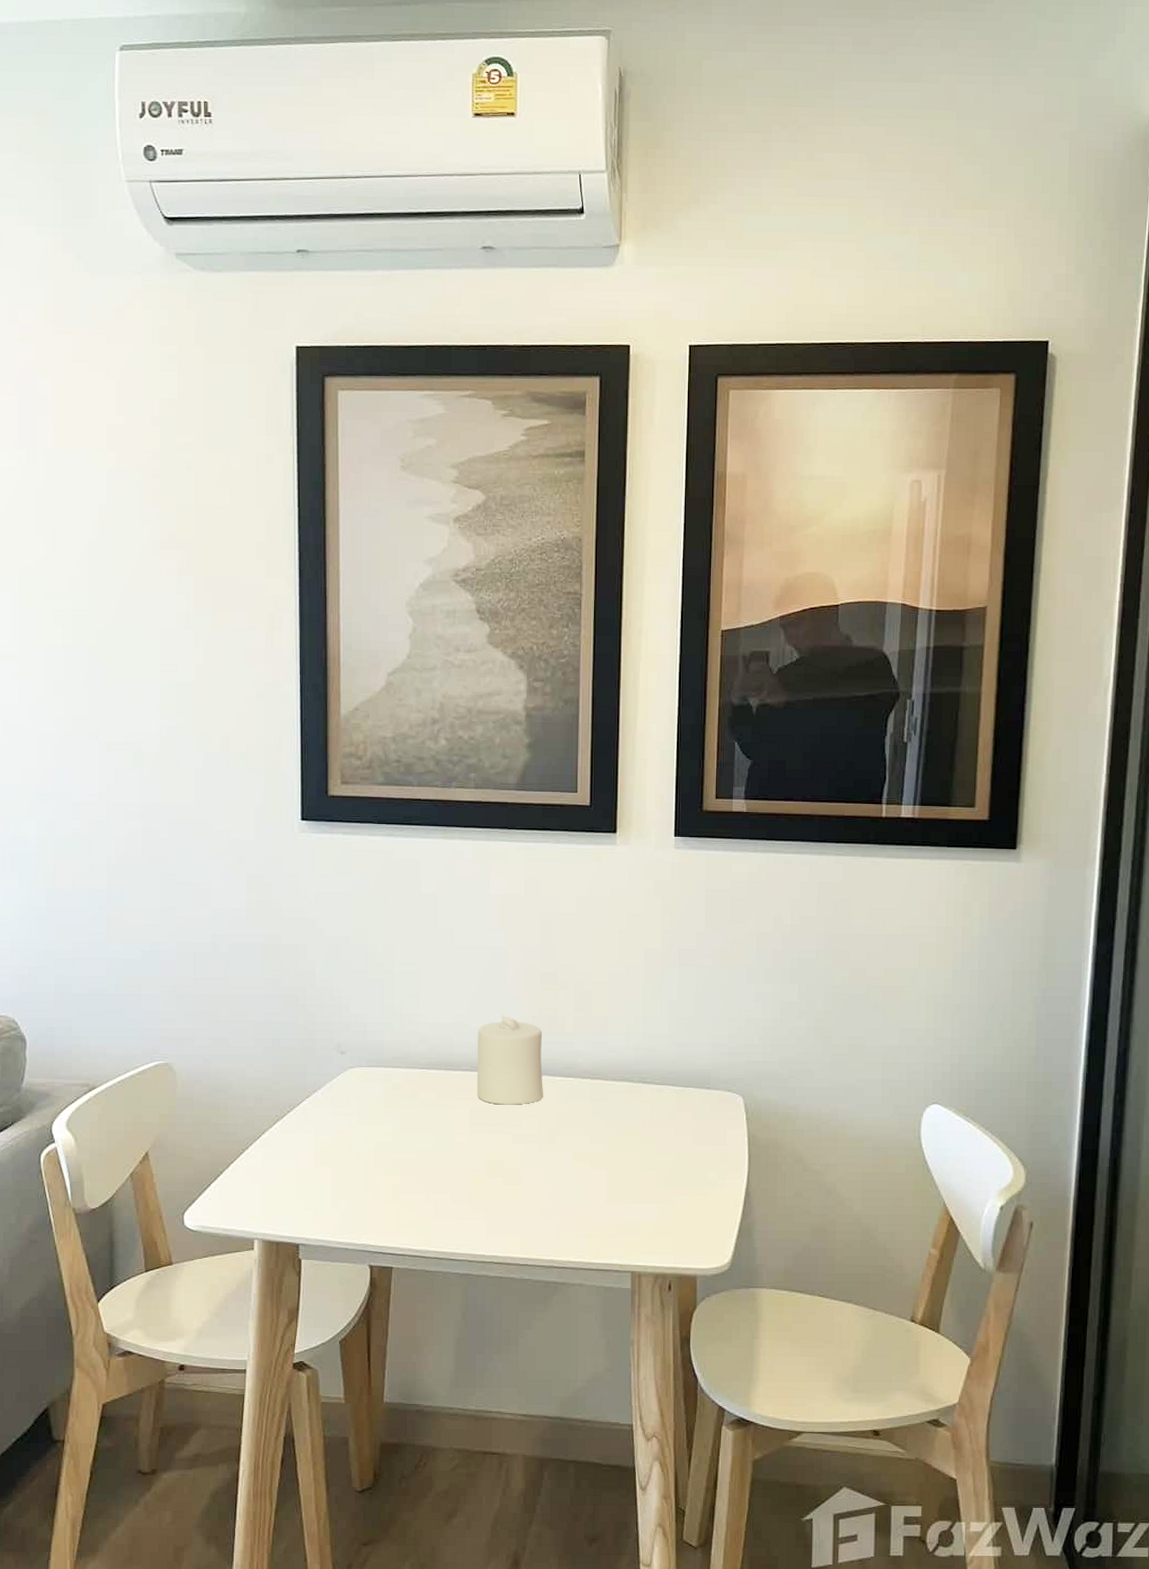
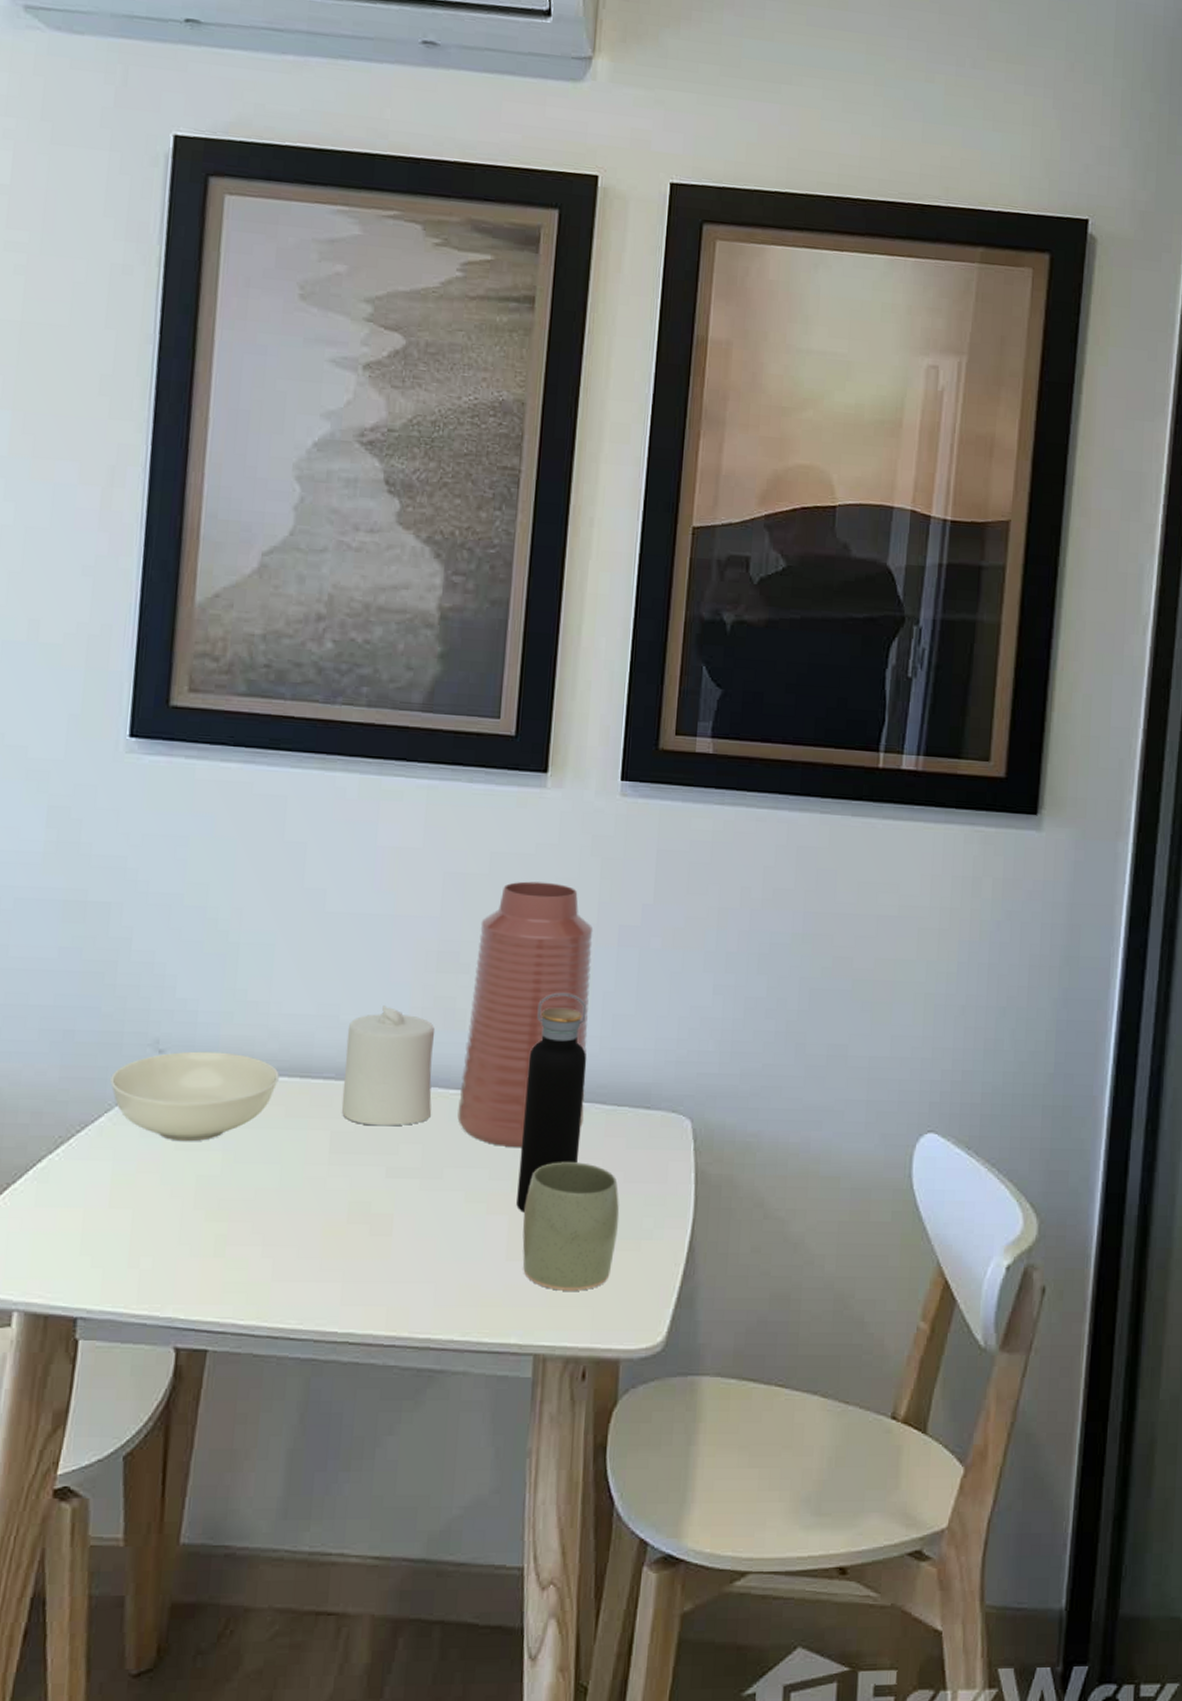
bowl: none [308,1052,429,1118] -> present [110,1051,279,1142]
vase: none [563,918,659,1120] -> present [457,881,594,1148]
water bottle: none [612,1002,660,1168] -> present [516,992,587,1213]
mug: none [618,1130,691,1225] -> present [522,1162,620,1291]

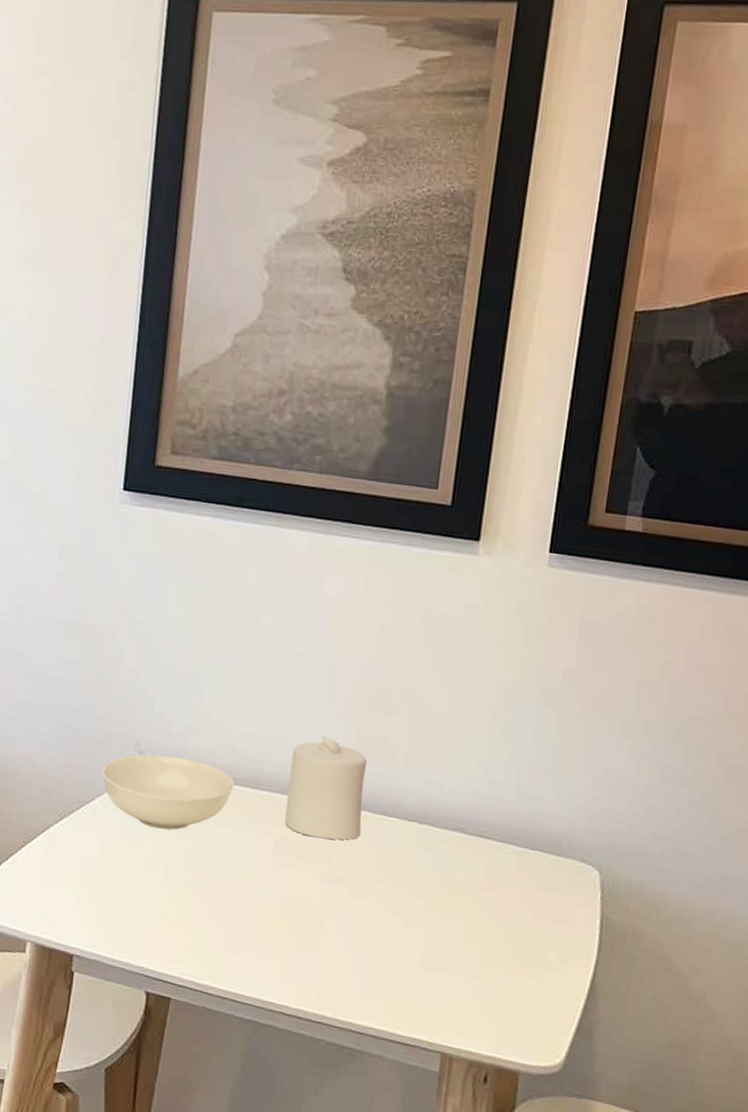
vase: present [457,881,594,1148] -> none [383,638,516,874]
water bottle: present [516,992,587,1213] -> none [432,741,505,930]
mug: present [522,1162,620,1291] -> none [435,890,527,1007]

